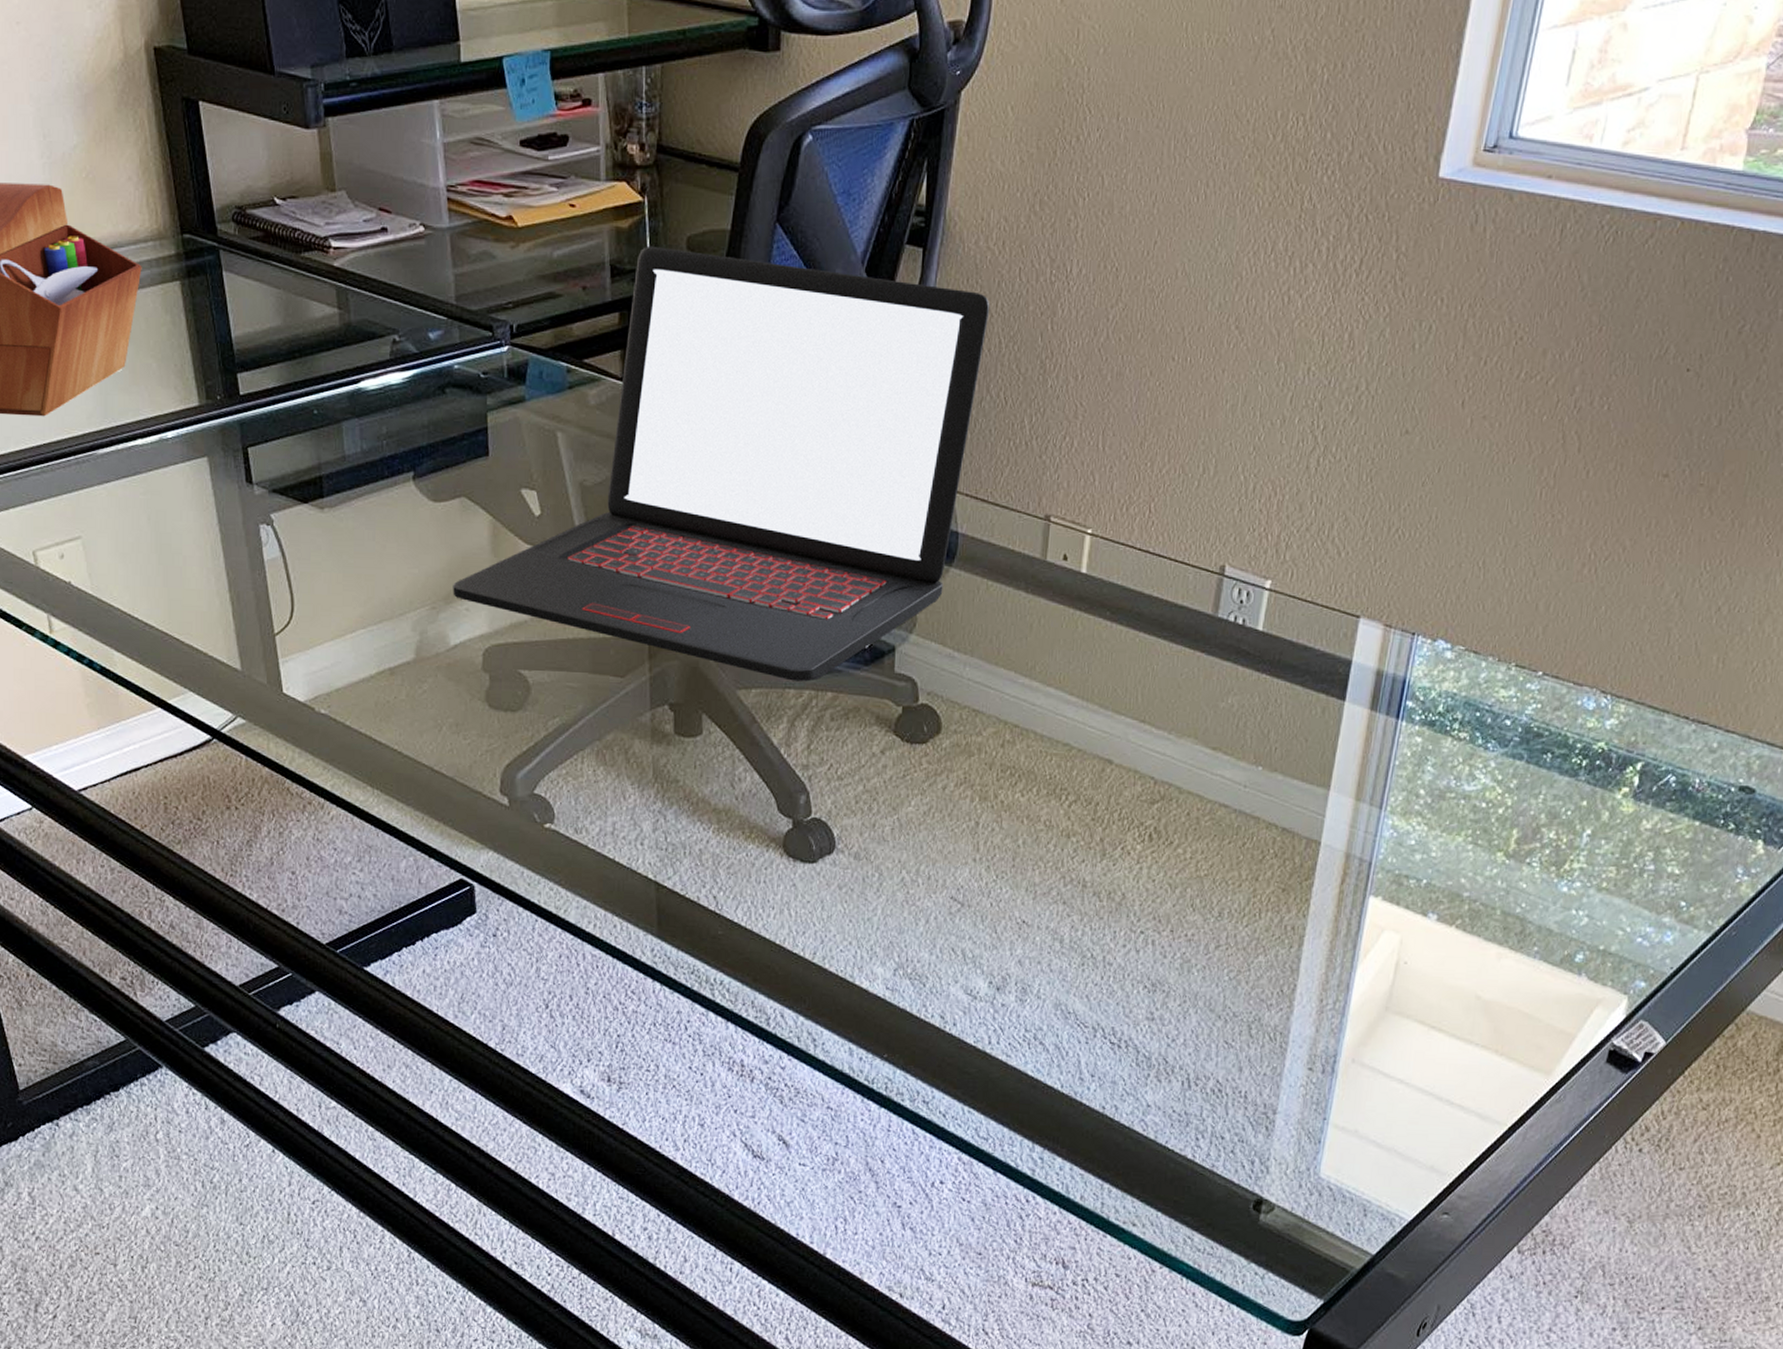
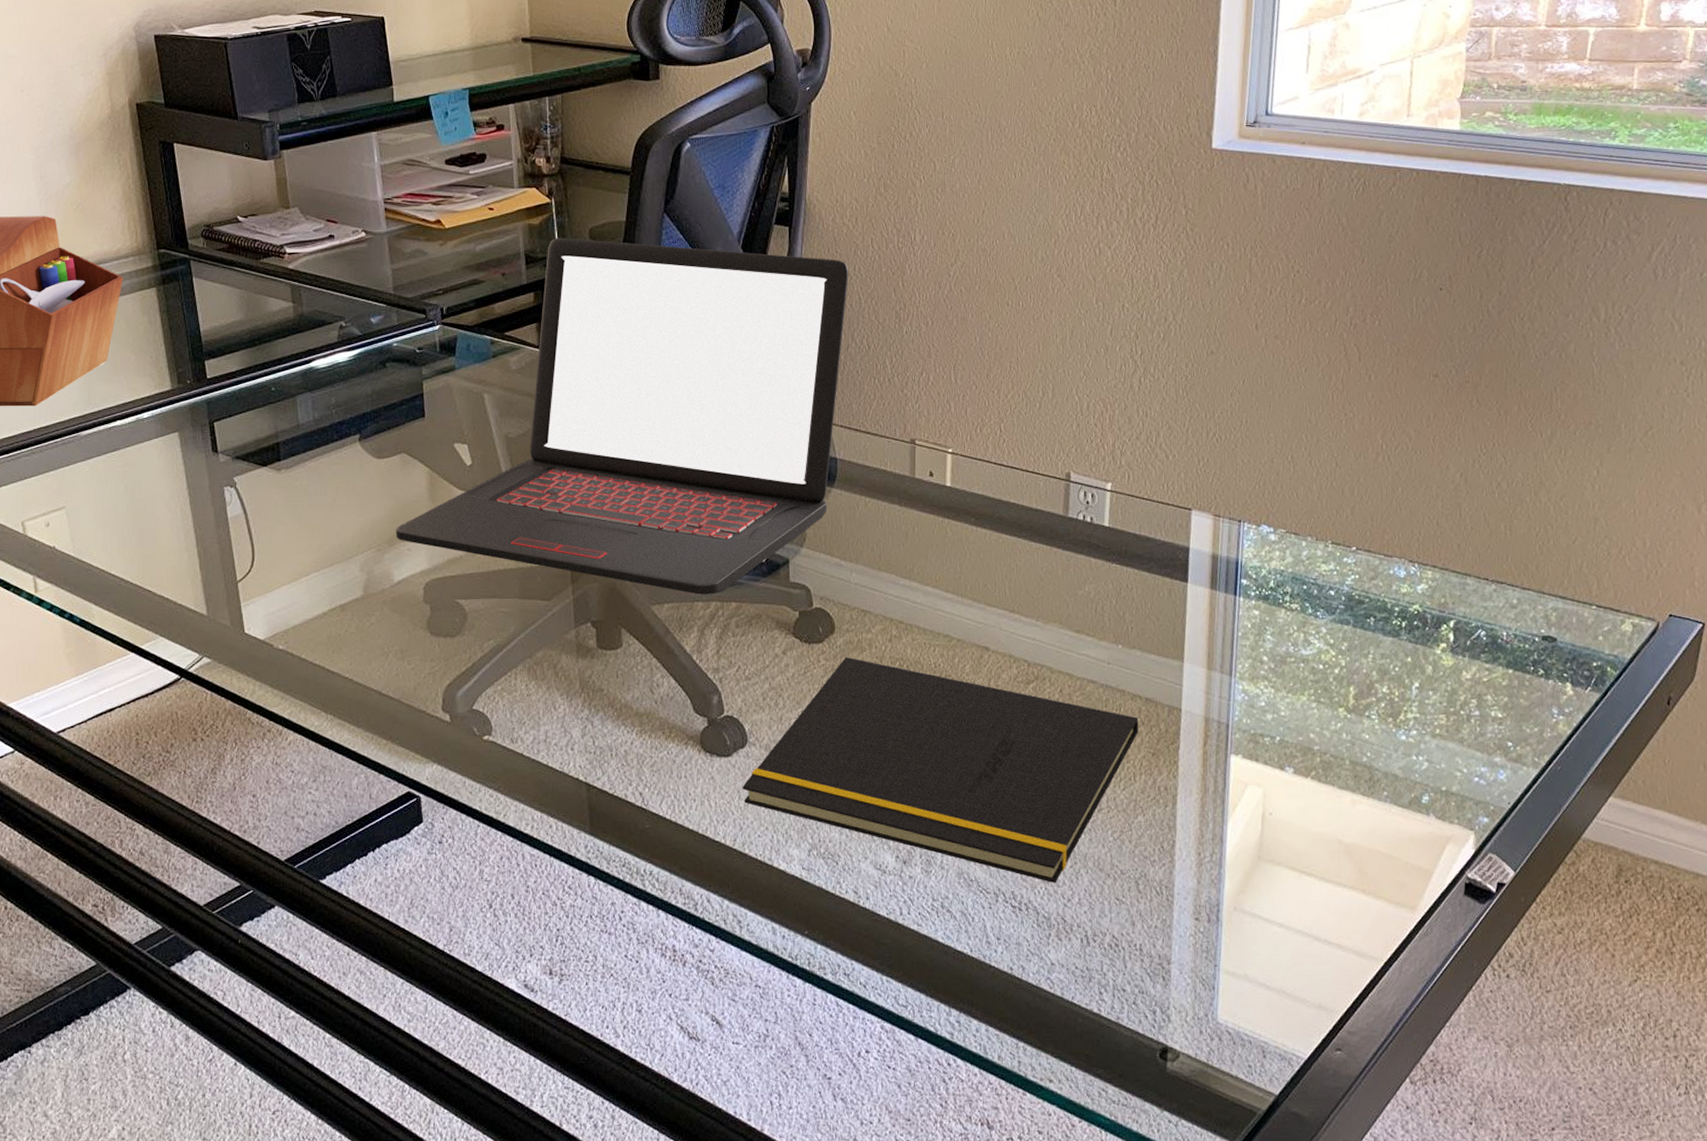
notepad: none [826,761,1272,1022] -> present [742,657,1139,884]

